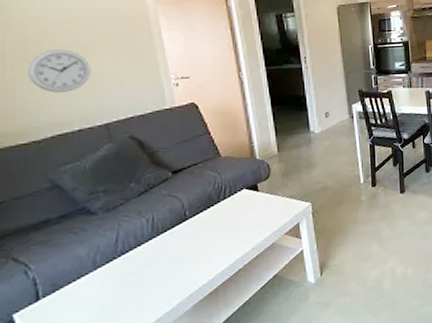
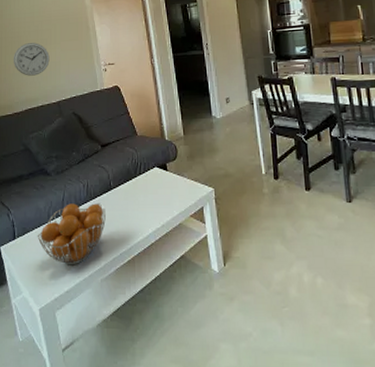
fruit basket: none [76,236,179,315] -> present [37,202,106,265]

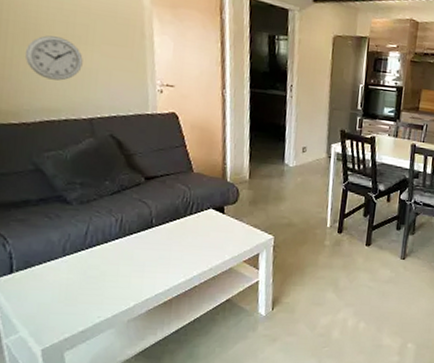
fruit basket: present [37,202,106,265] -> none [45,238,142,305]

